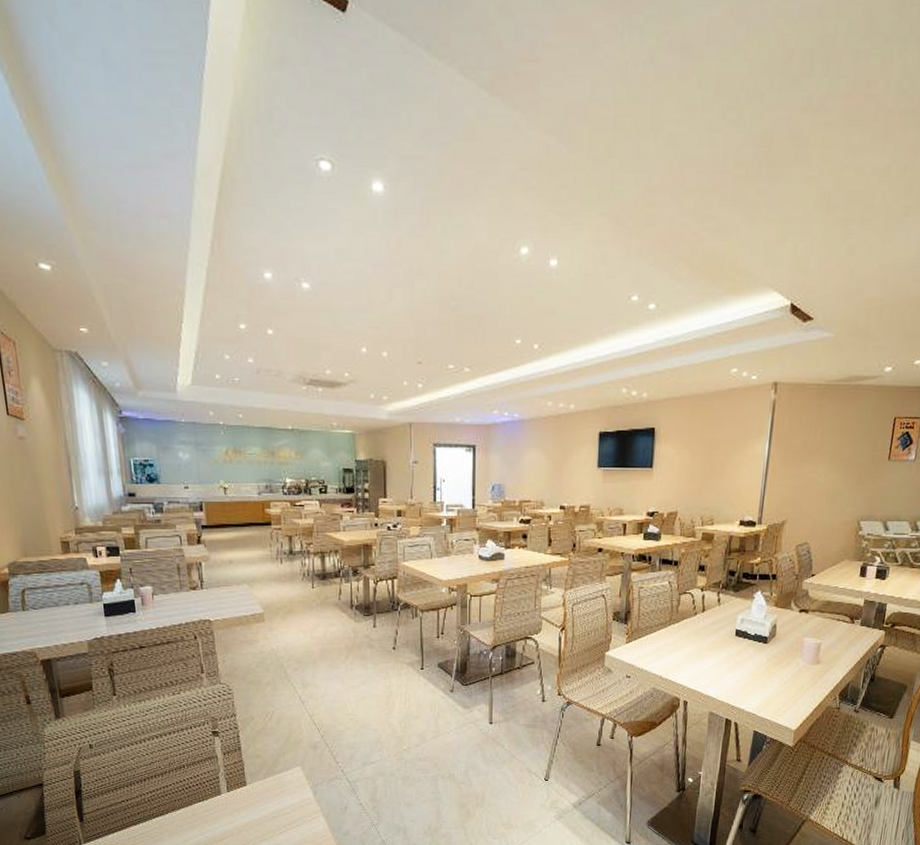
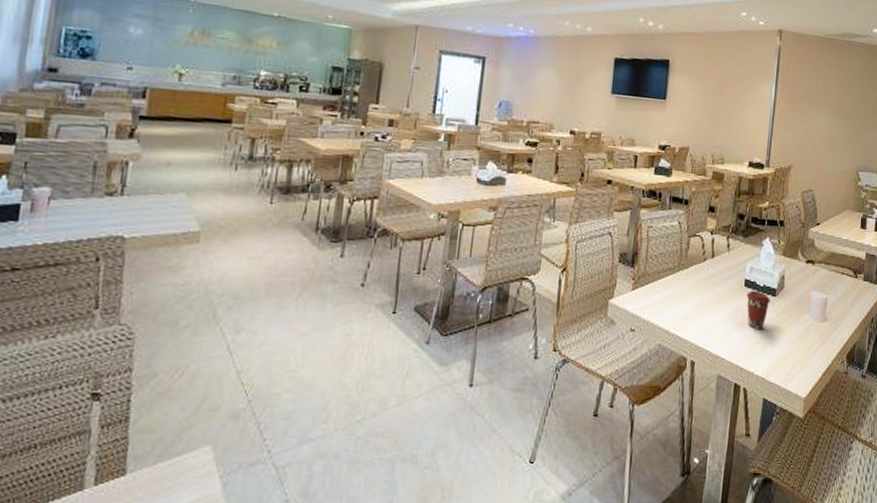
coffee cup: none [737,639,762,672] -> present [746,290,770,329]

